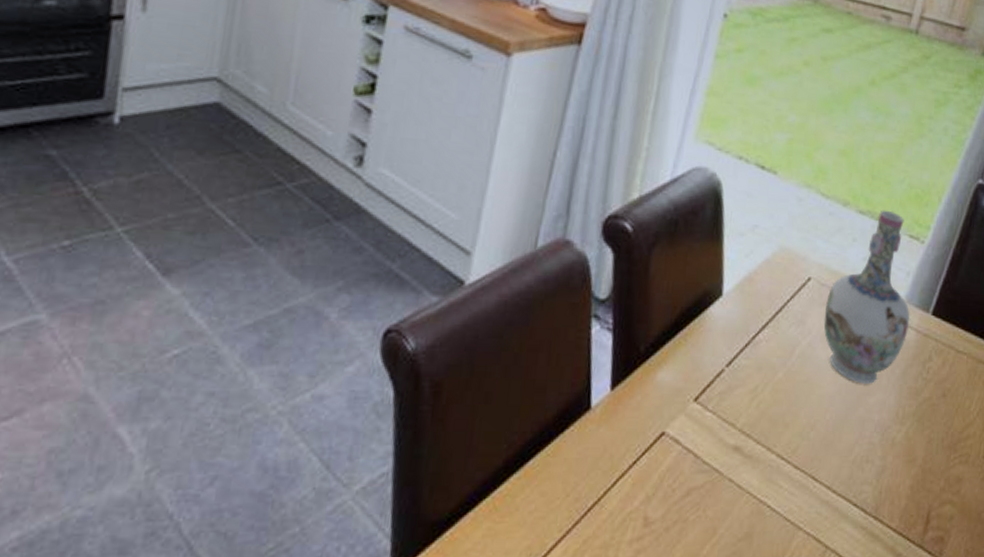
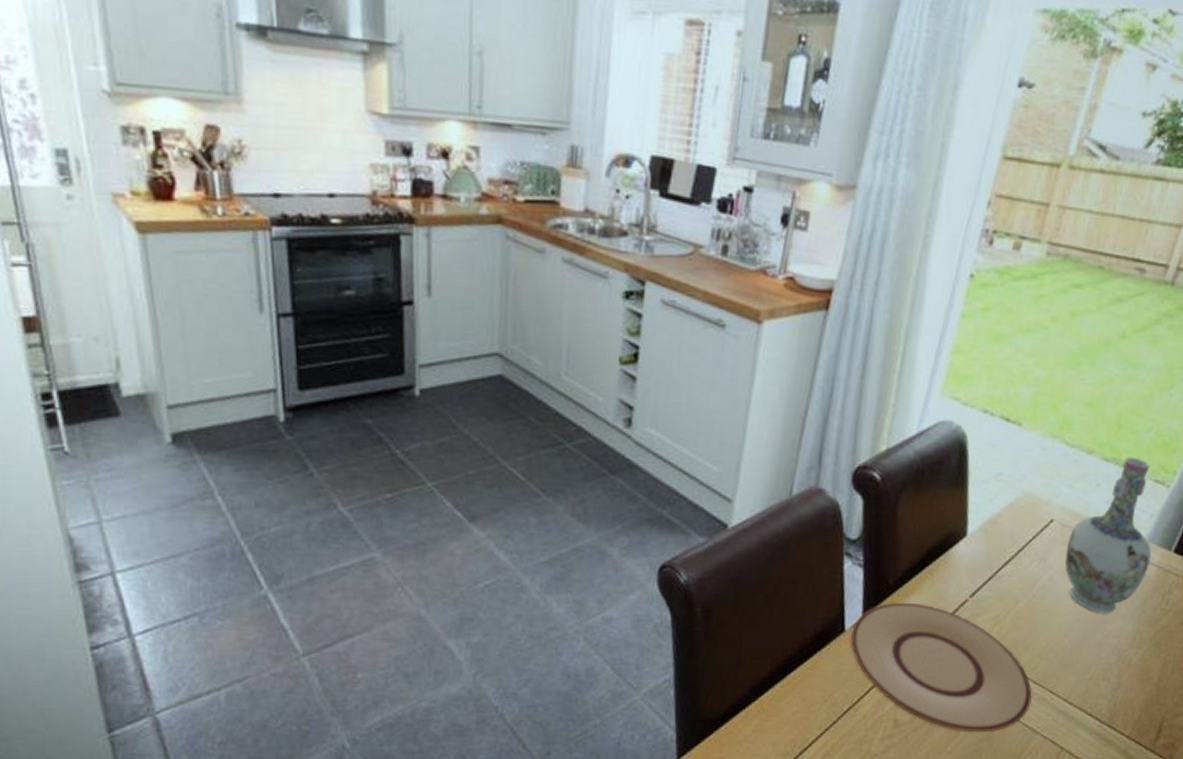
plate: none [596,373,794,531] -> present [850,602,1032,733]

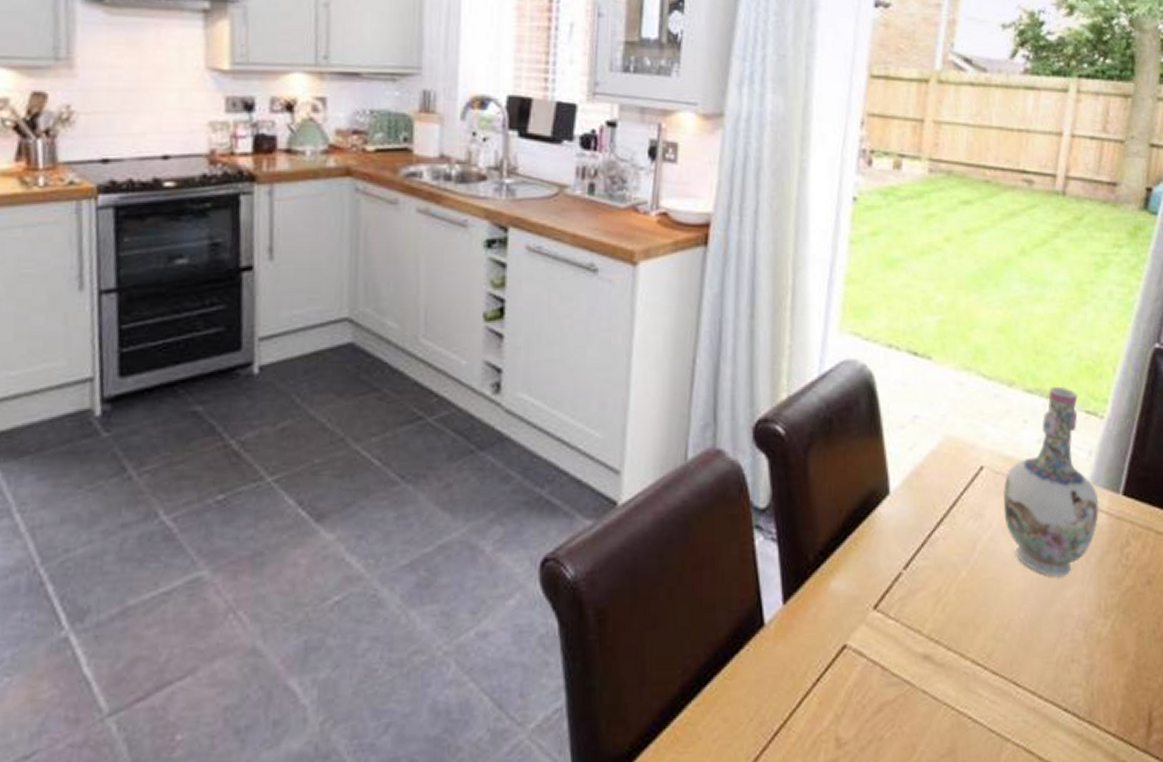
plate: present [850,602,1032,733] -> none [771,581,994,748]

